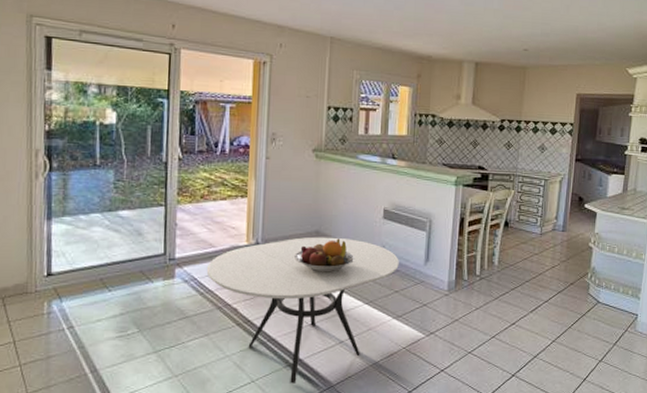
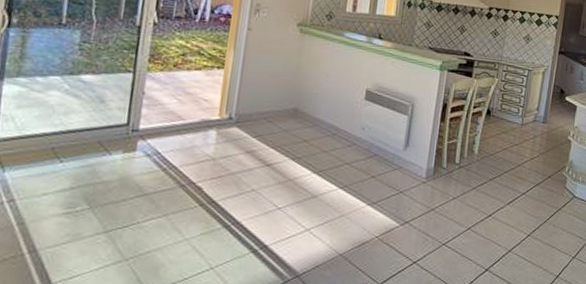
dining table: present [206,236,399,384] -> none [172,114,378,272]
fruit bowl: present [294,238,355,272] -> none [269,118,333,153]

